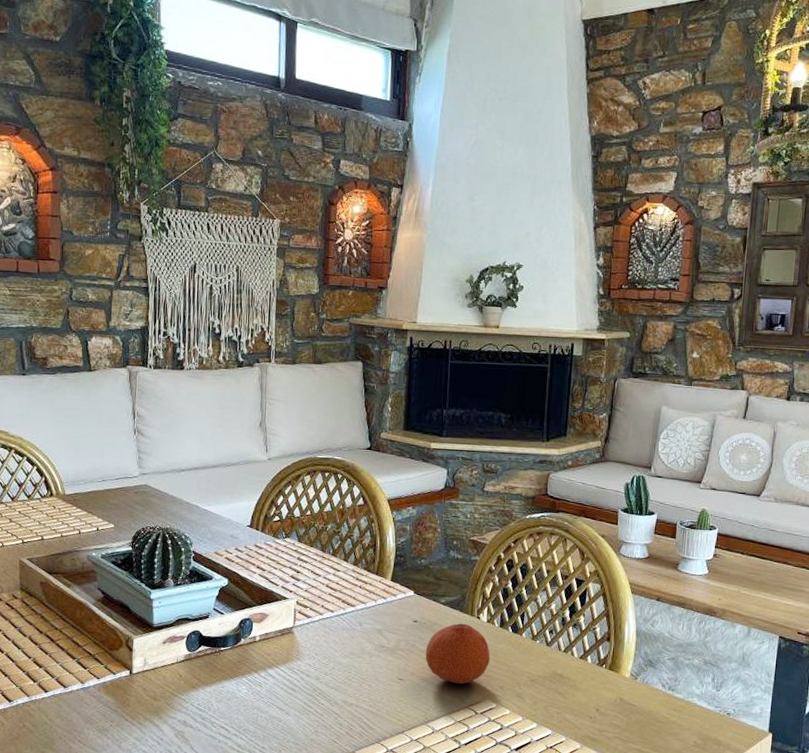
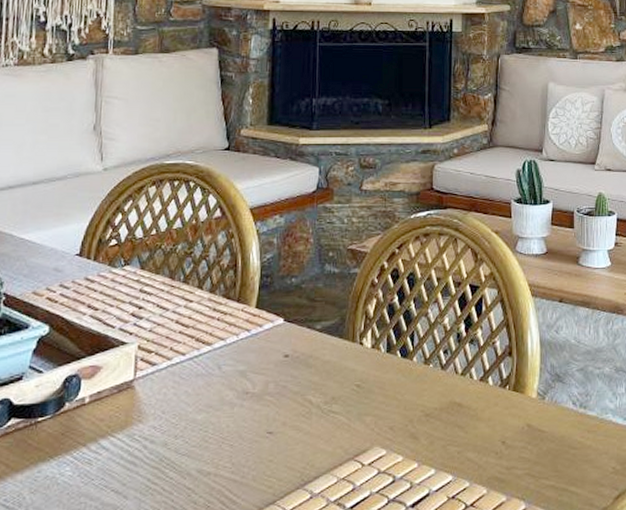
fruit: present [425,623,490,684] -> none [299,352,377,430]

